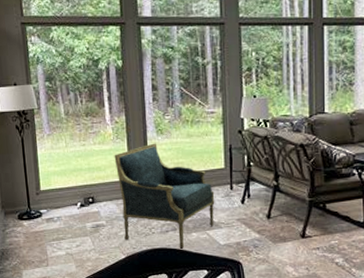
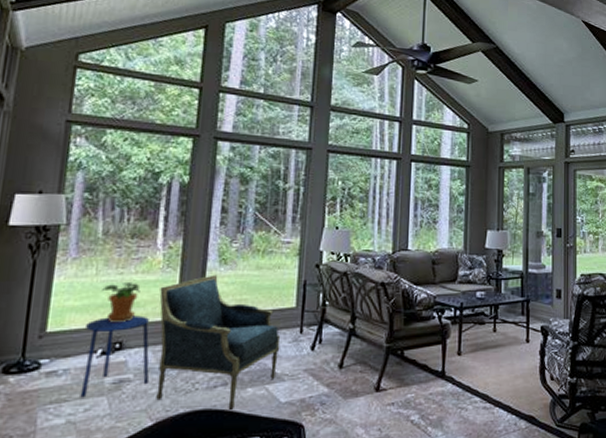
side table: none [65,177,118,237] -> present [80,315,150,398]
potted plant: none [72,152,100,183] -> present [102,283,141,323]

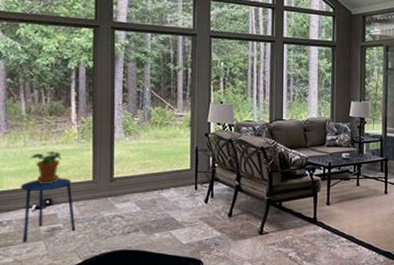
armchair: present [156,275,281,410] -> none [78,144,179,250]

